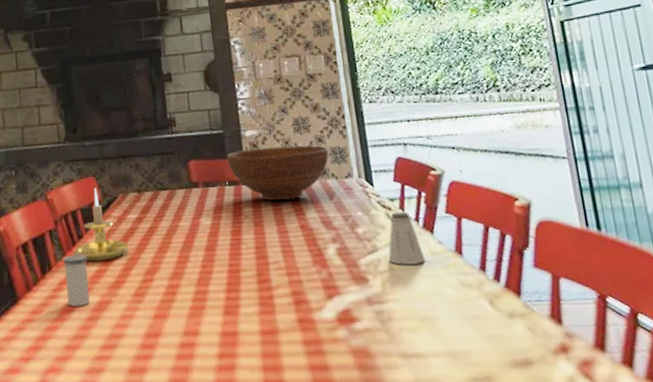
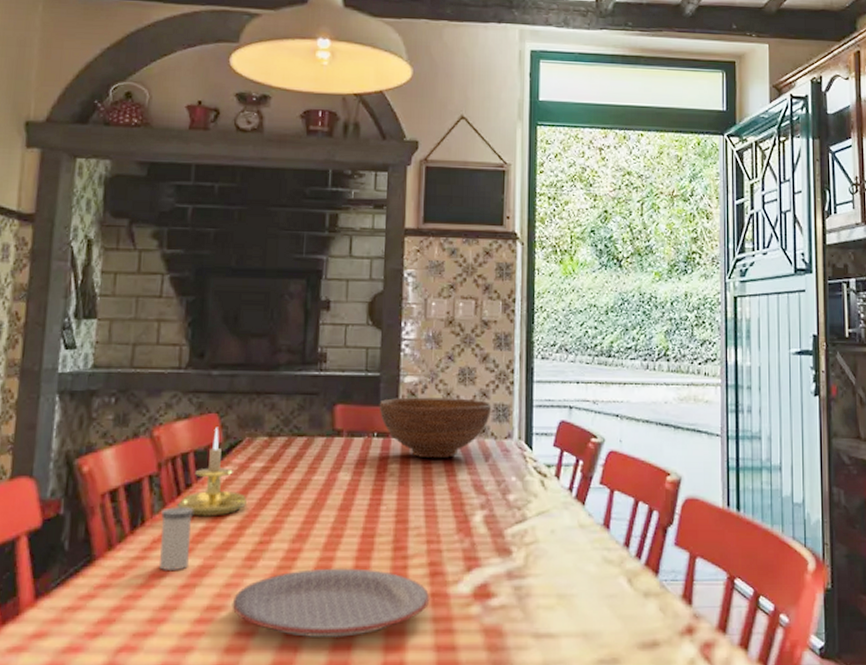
plate: none [129,299,298,360] -> present [232,568,430,639]
saltshaker: present [388,211,426,265] -> none [535,479,573,537]

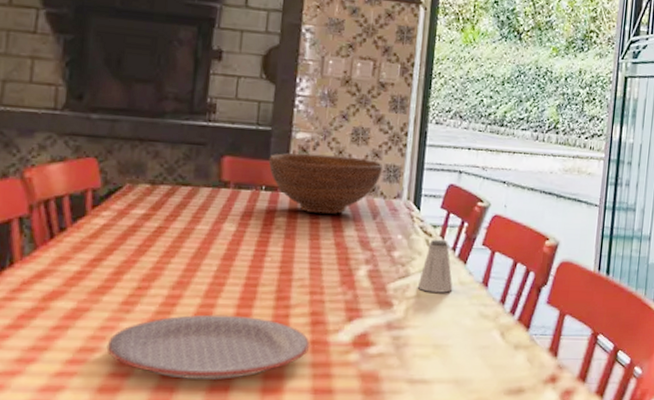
salt shaker: present [160,506,193,572] -> none [29,248,67,313]
candle holder: present [177,427,246,516] -> none [49,171,125,261]
saltshaker: none [535,479,573,537] -> present [417,239,453,293]

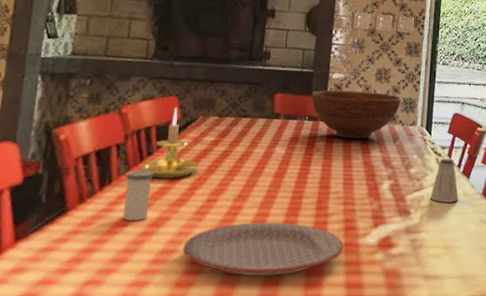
salt shaker: none [29,248,67,313] -> present [123,169,153,222]
candle holder: none [49,171,125,261] -> present [139,107,198,179]

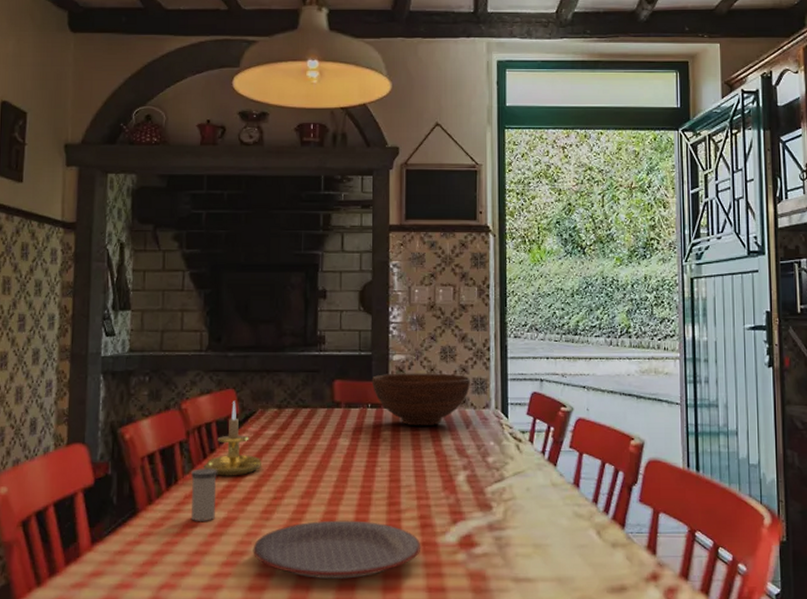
saltshaker: present [430,158,459,203] -> none [513,444,546,494]

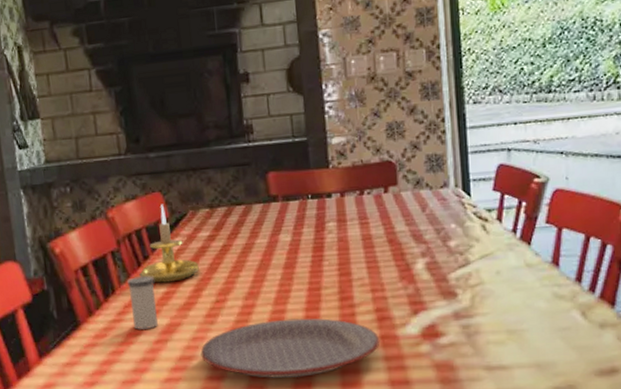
fruit bowl: present [371,373,471,427] -> none [309,152,425,215]

